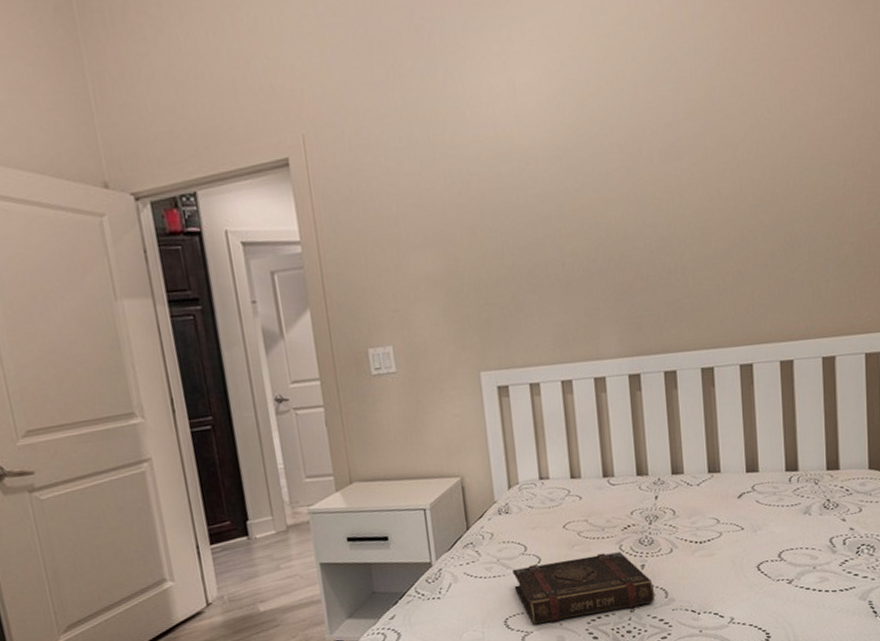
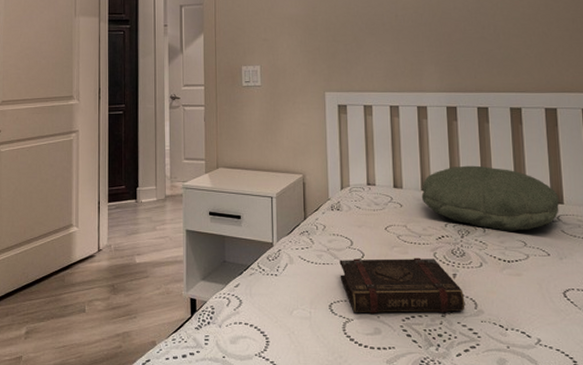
pillow: none [603,440,754,511] -> present [421,165,559,231]

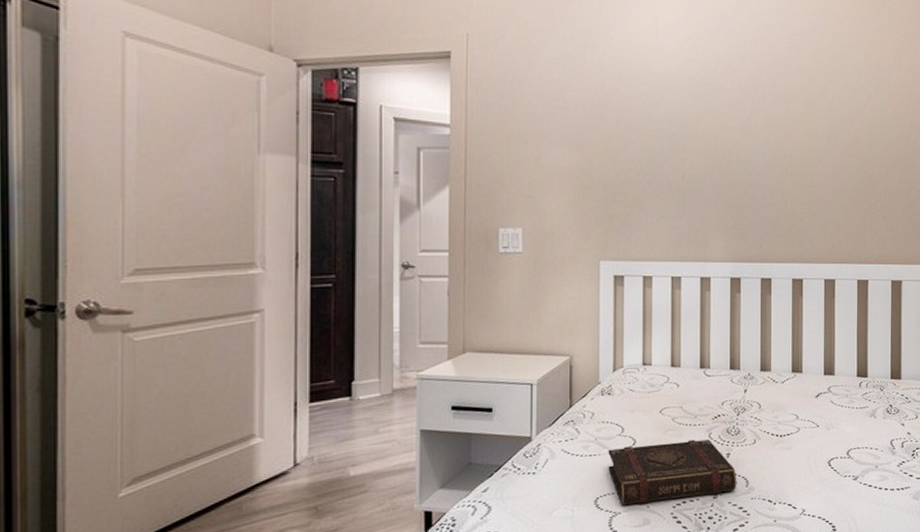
pillow: present [421,165,559,231] -> none [699,339,830,406]

